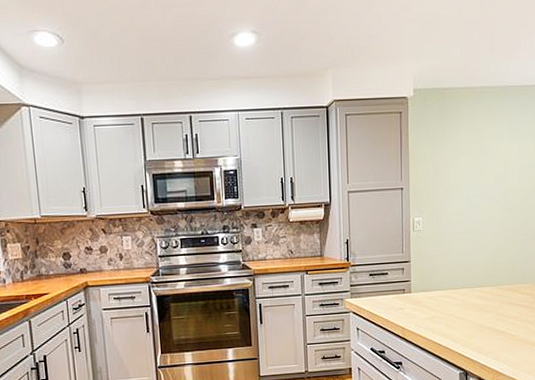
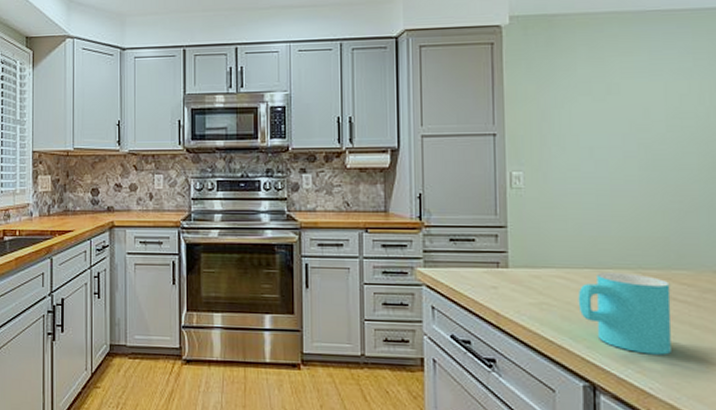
cup: none [457,289,516,346] -> present [578,273,672,355]

